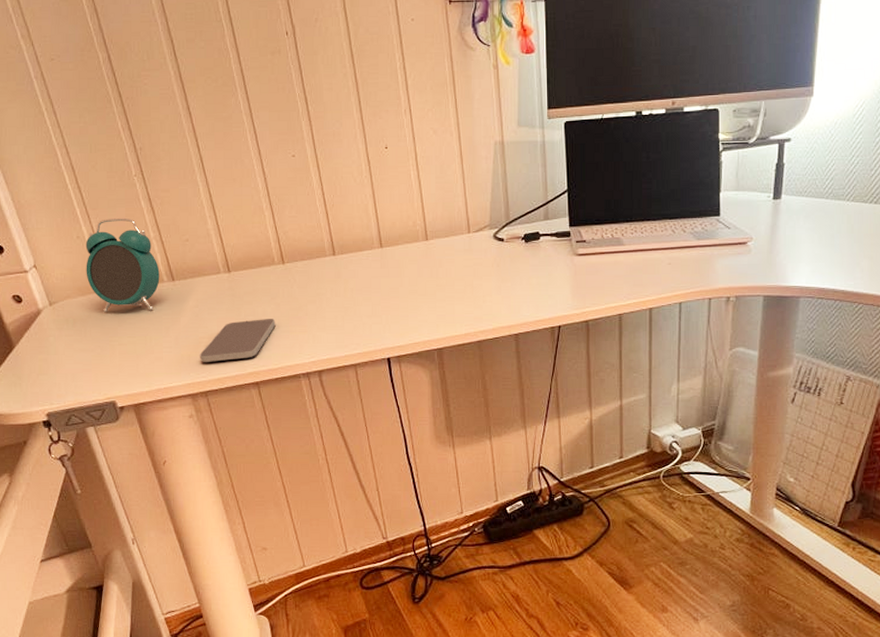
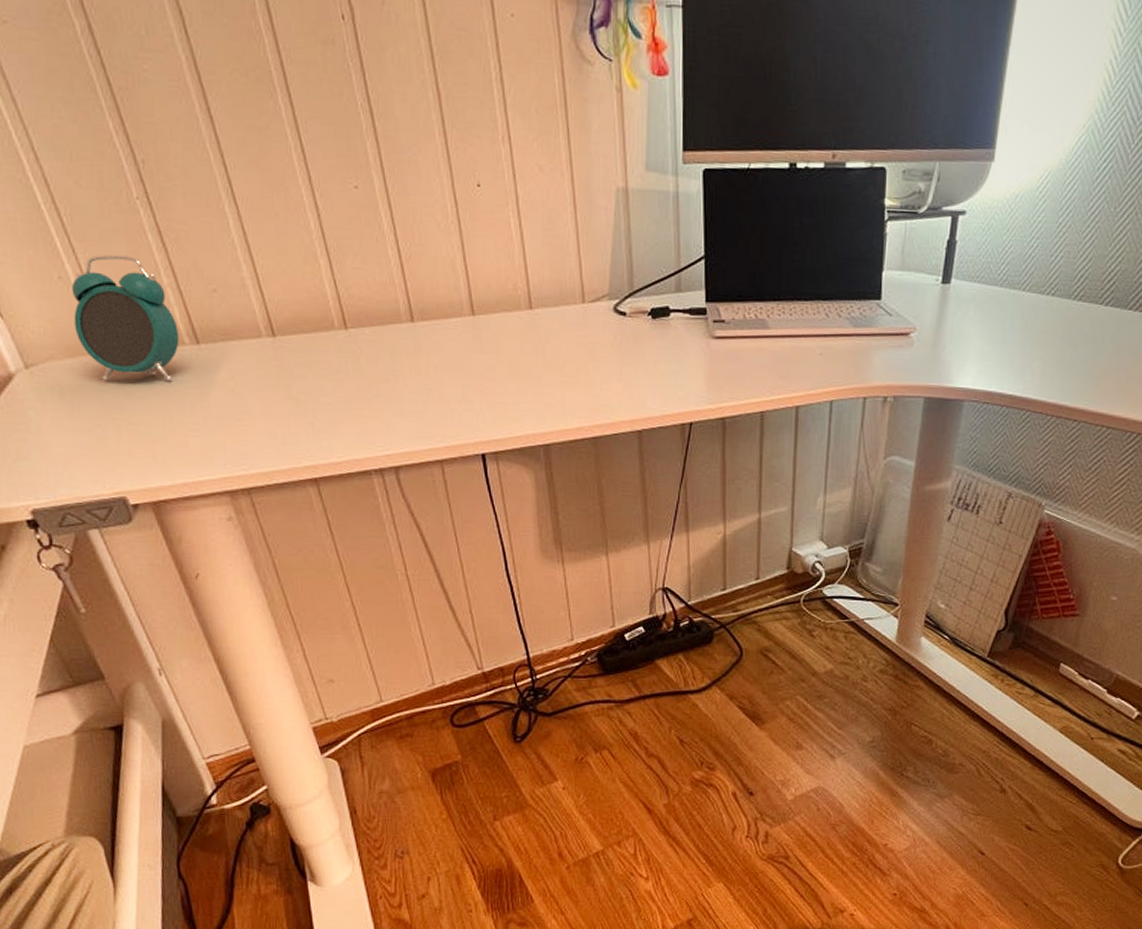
smartphone: present [199,319,276,362] -> none [237,399,338,451]

